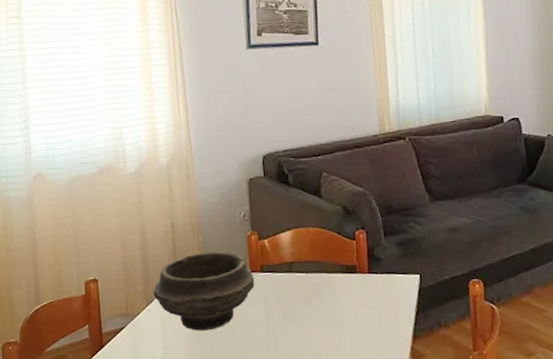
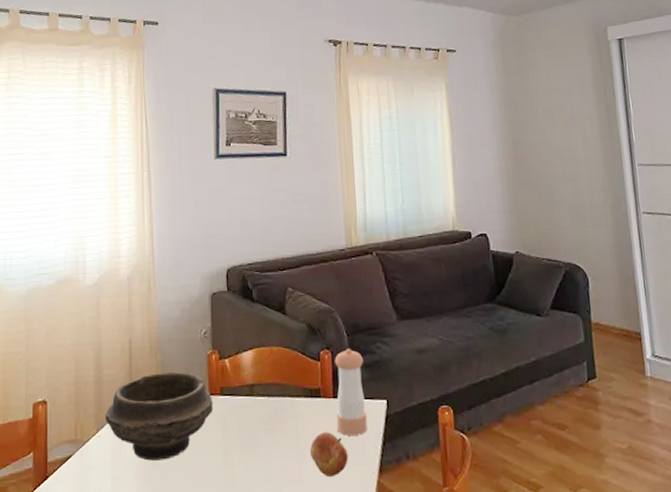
apple: none [347,304,384,343] -> present [309,432,348,476]
pepper shaker: none [369,228,402,307] -> present [334,348,368,436]

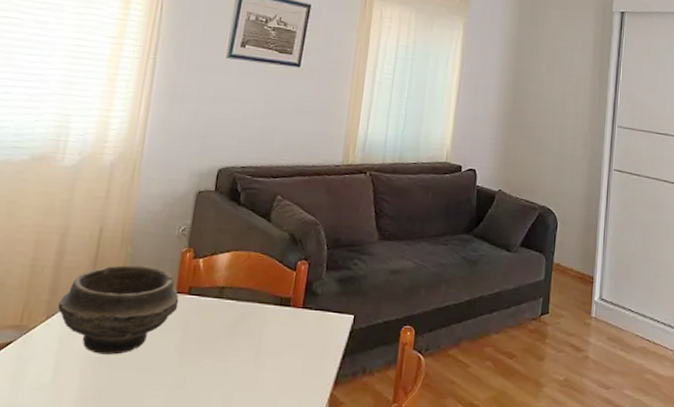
apple: present [309,432,348,476] -> none [268,341,307,385]
pepper shaker: present [334,348,368,436] -> none [300,261,339,347]

